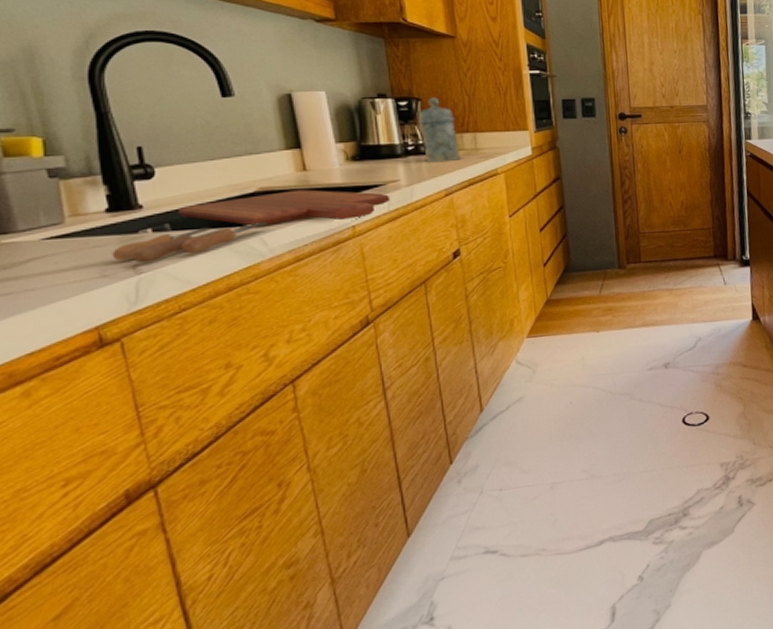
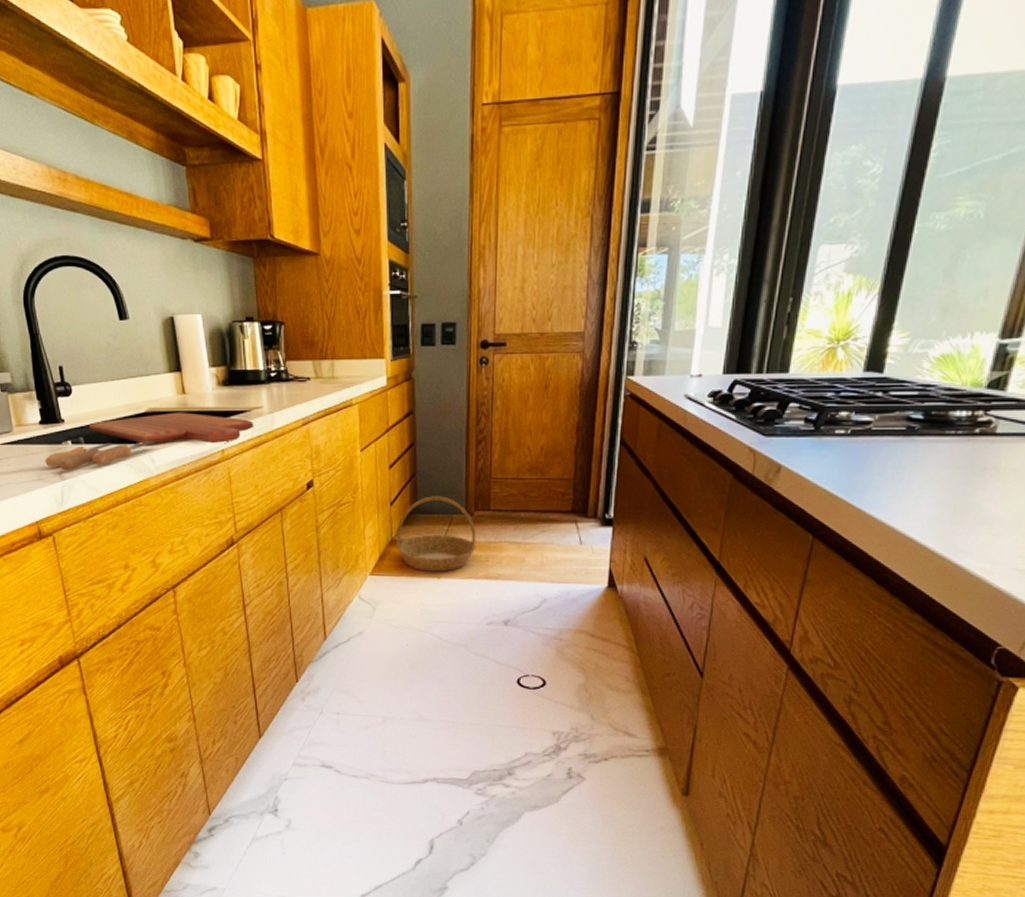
canister: present [418,97,460,163] -> none [281,321,318,390]
basket: none [552,253,632,327] -> present [396,496,477,572]

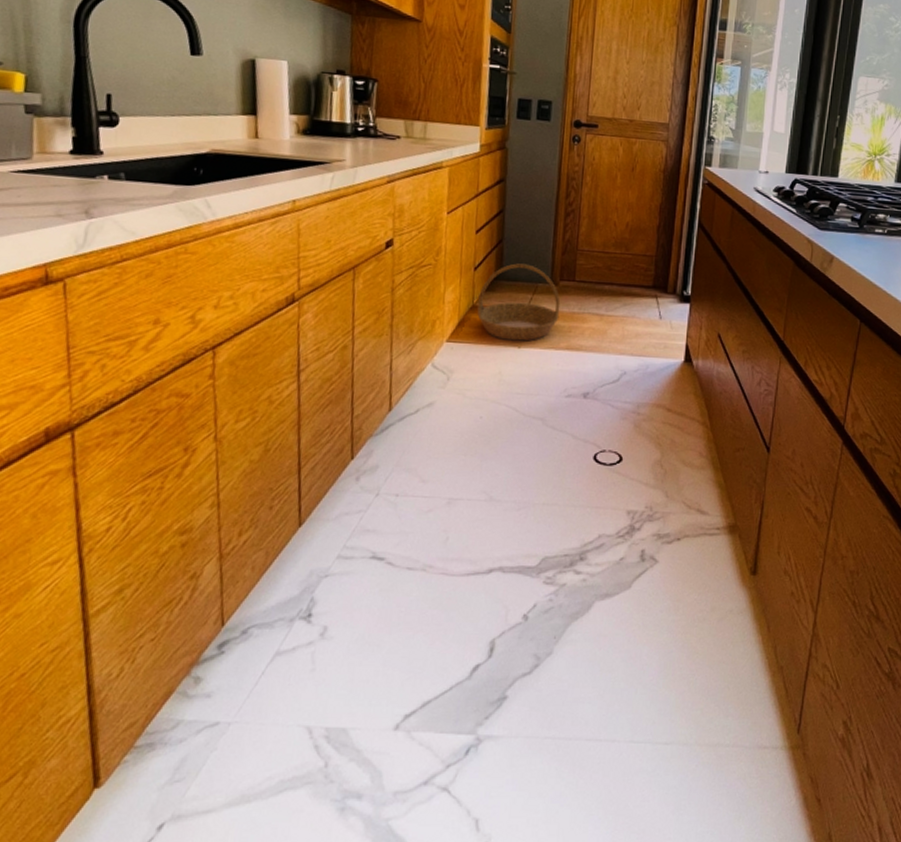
knife: present [45,441,154,471] -> none [69,181,213,209]
cutting board: present [89,412,254,444] -> none [134,156,334,194]

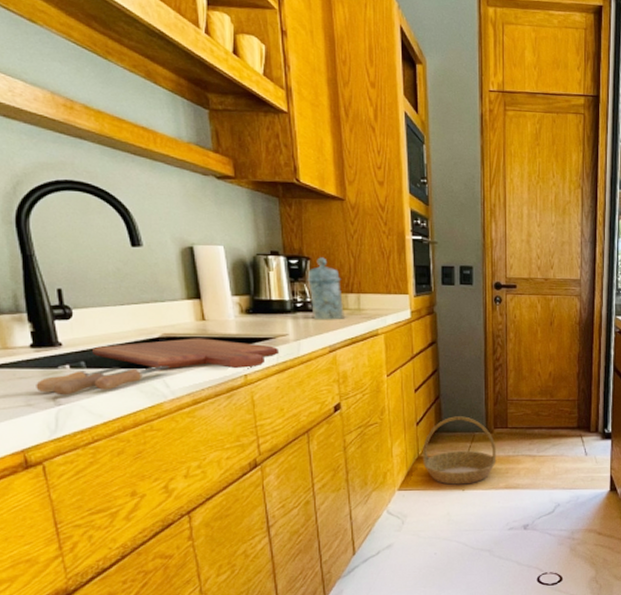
knife: none [69,181,213,209] -> present [36,366,169,396]
cutting board: none [134,156,334,194] -> present [93,338,280,369]
canister: none [372,80,409,149] -> present [307,257,344,320]

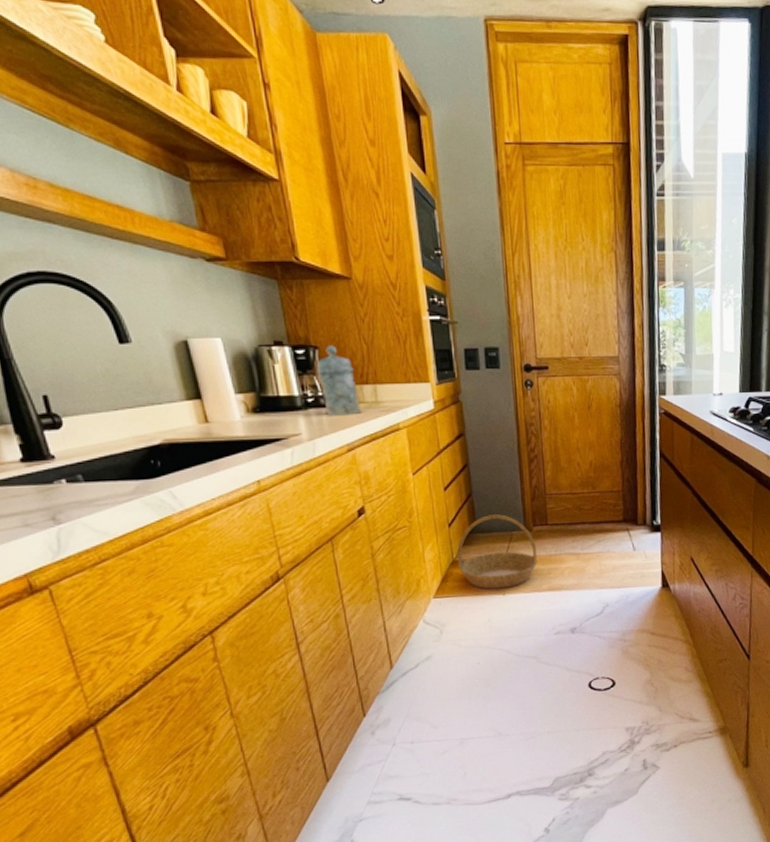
knife: present [36,366,169,396] -> none [31,475,174,513]
cutting board: present [93,338,280,369] -> none [89,442,294,479]

